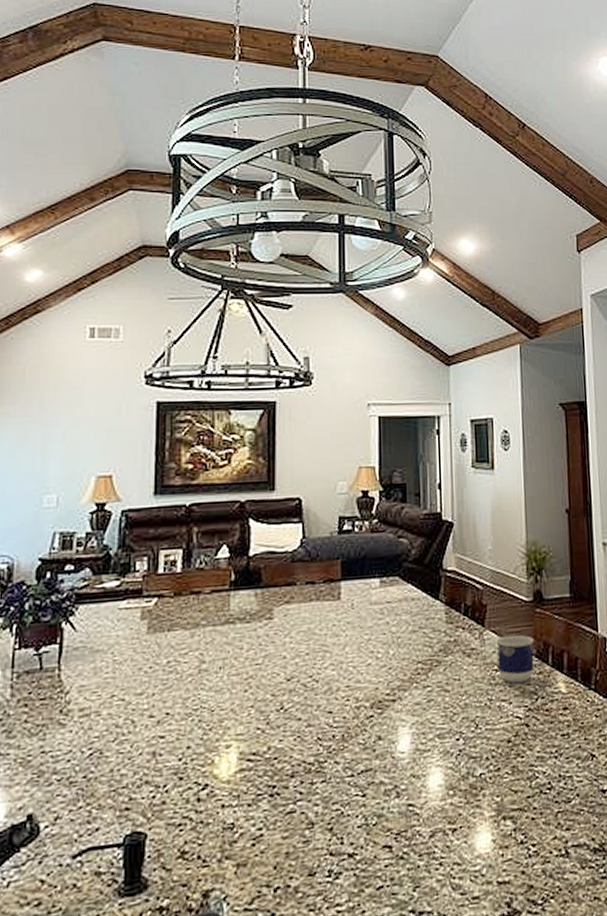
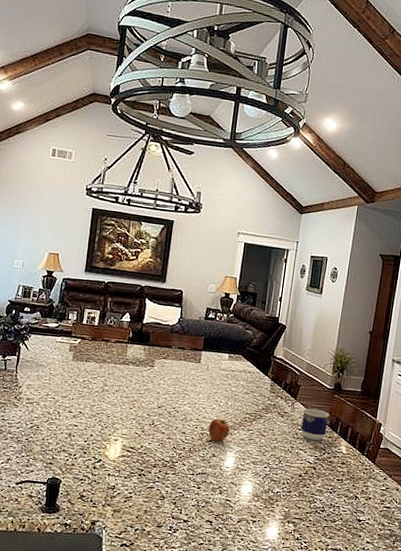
fruit: none [366,676,398,715] -> present [208,418,231,442]

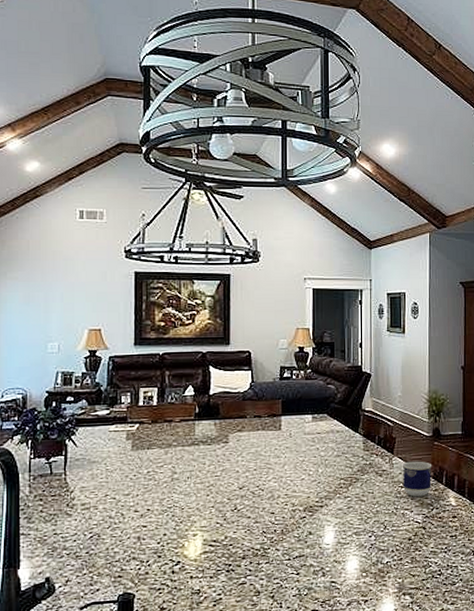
fruit: present [208,418,231,442] -> none [300,489,325,517]

